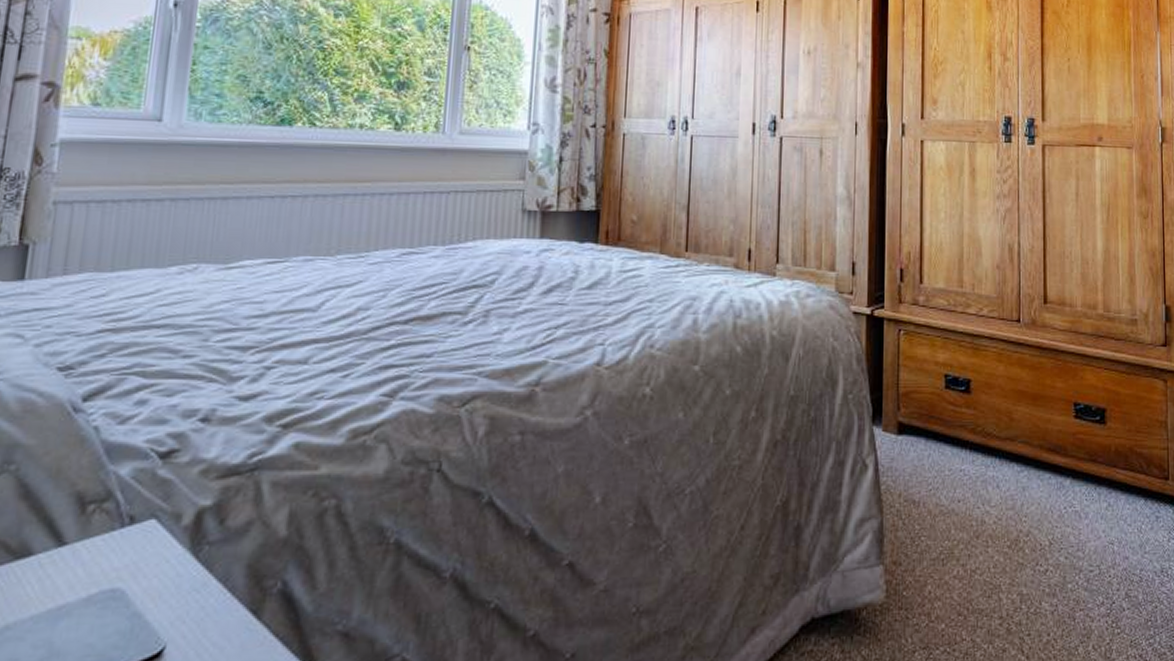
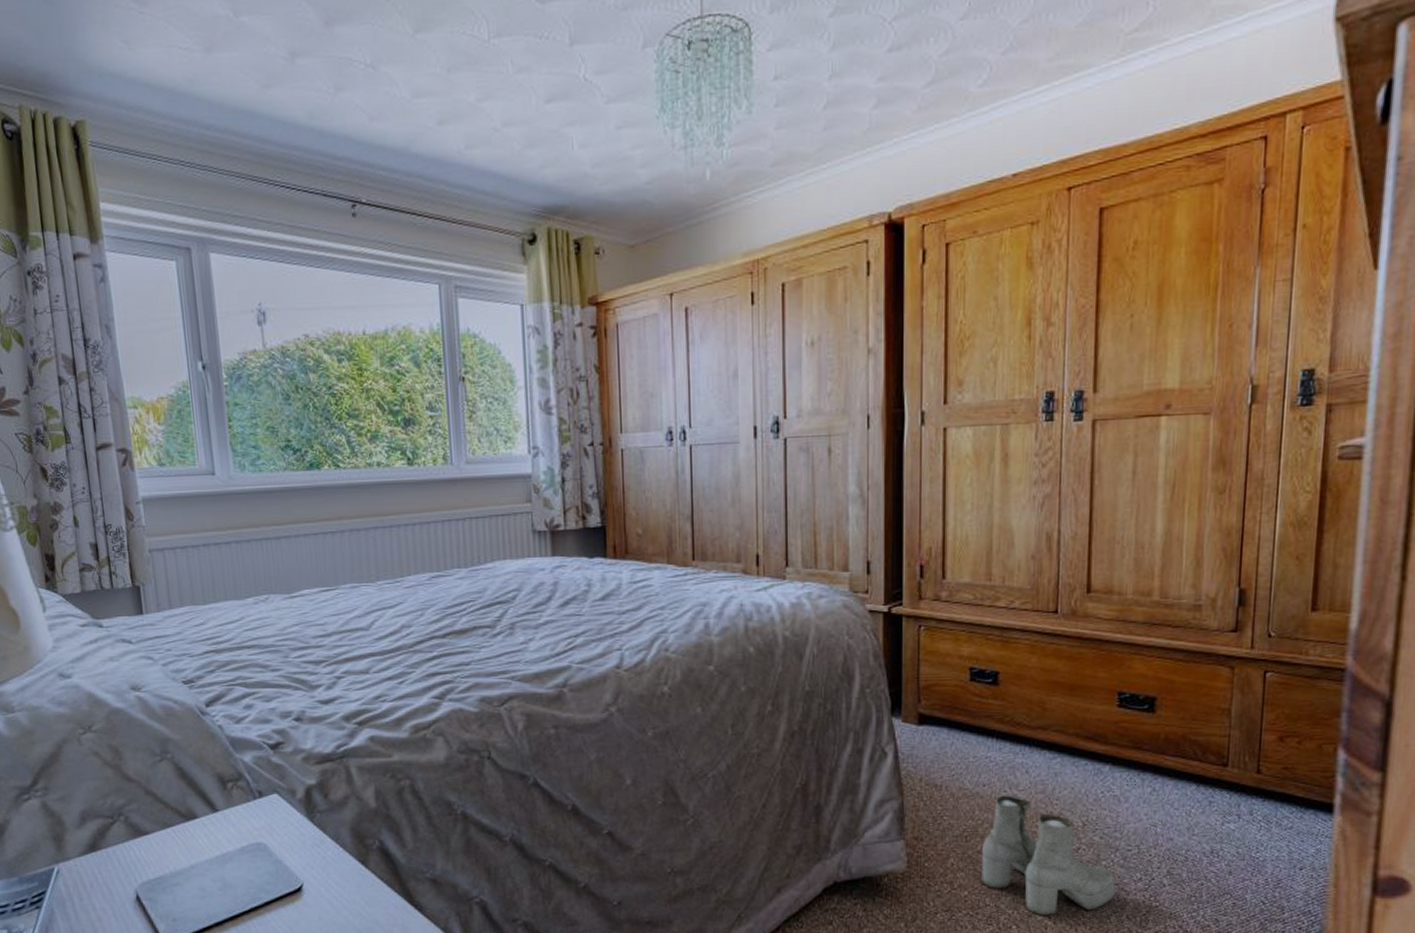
boots: none [958,512,1081,650] -> present [982,795,1115,916]

